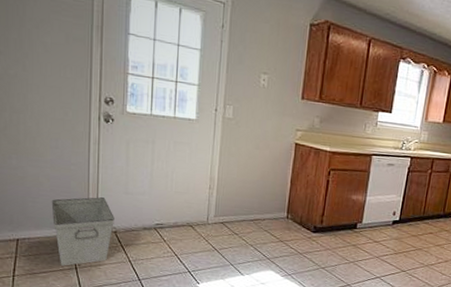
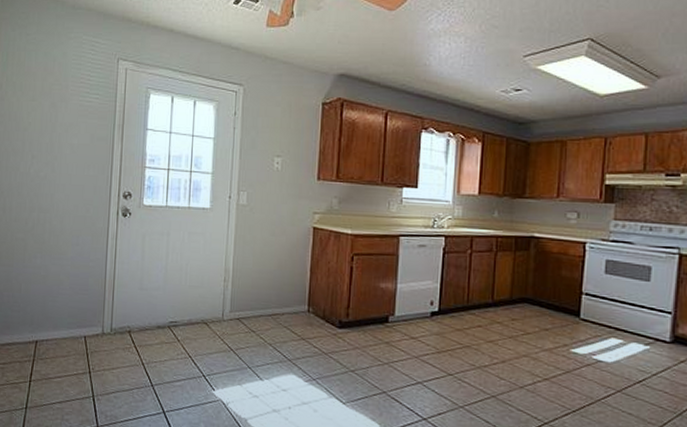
storage bin: present [51,197,114,266] -> none [69,294,129,370]

